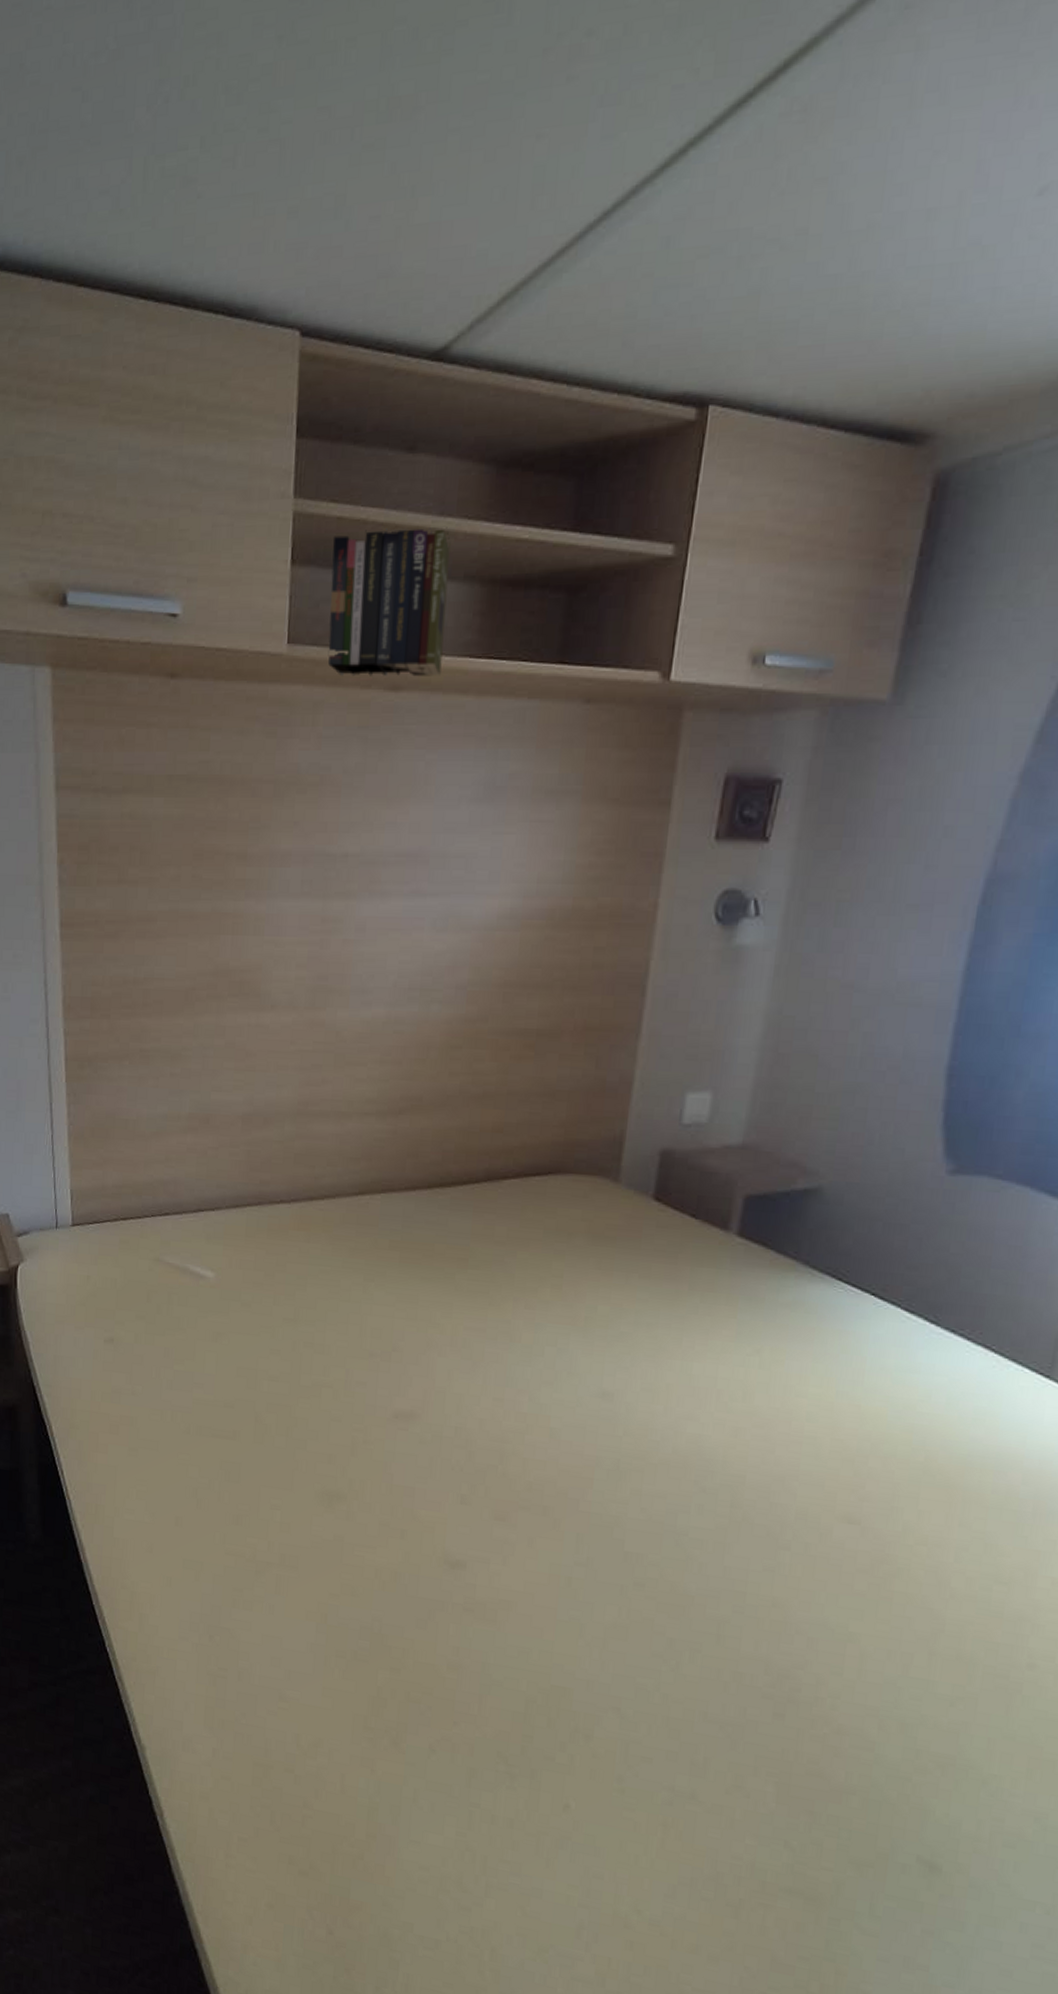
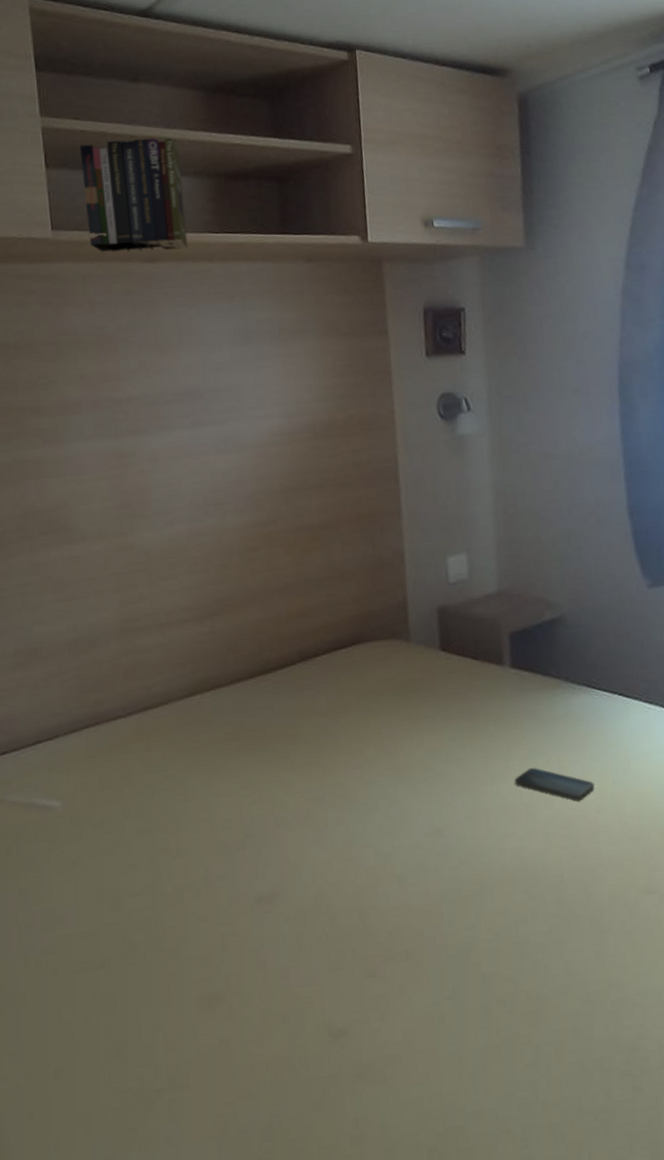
smartphone: none [711,1352,811,1401] -> present [514,767,595,801]

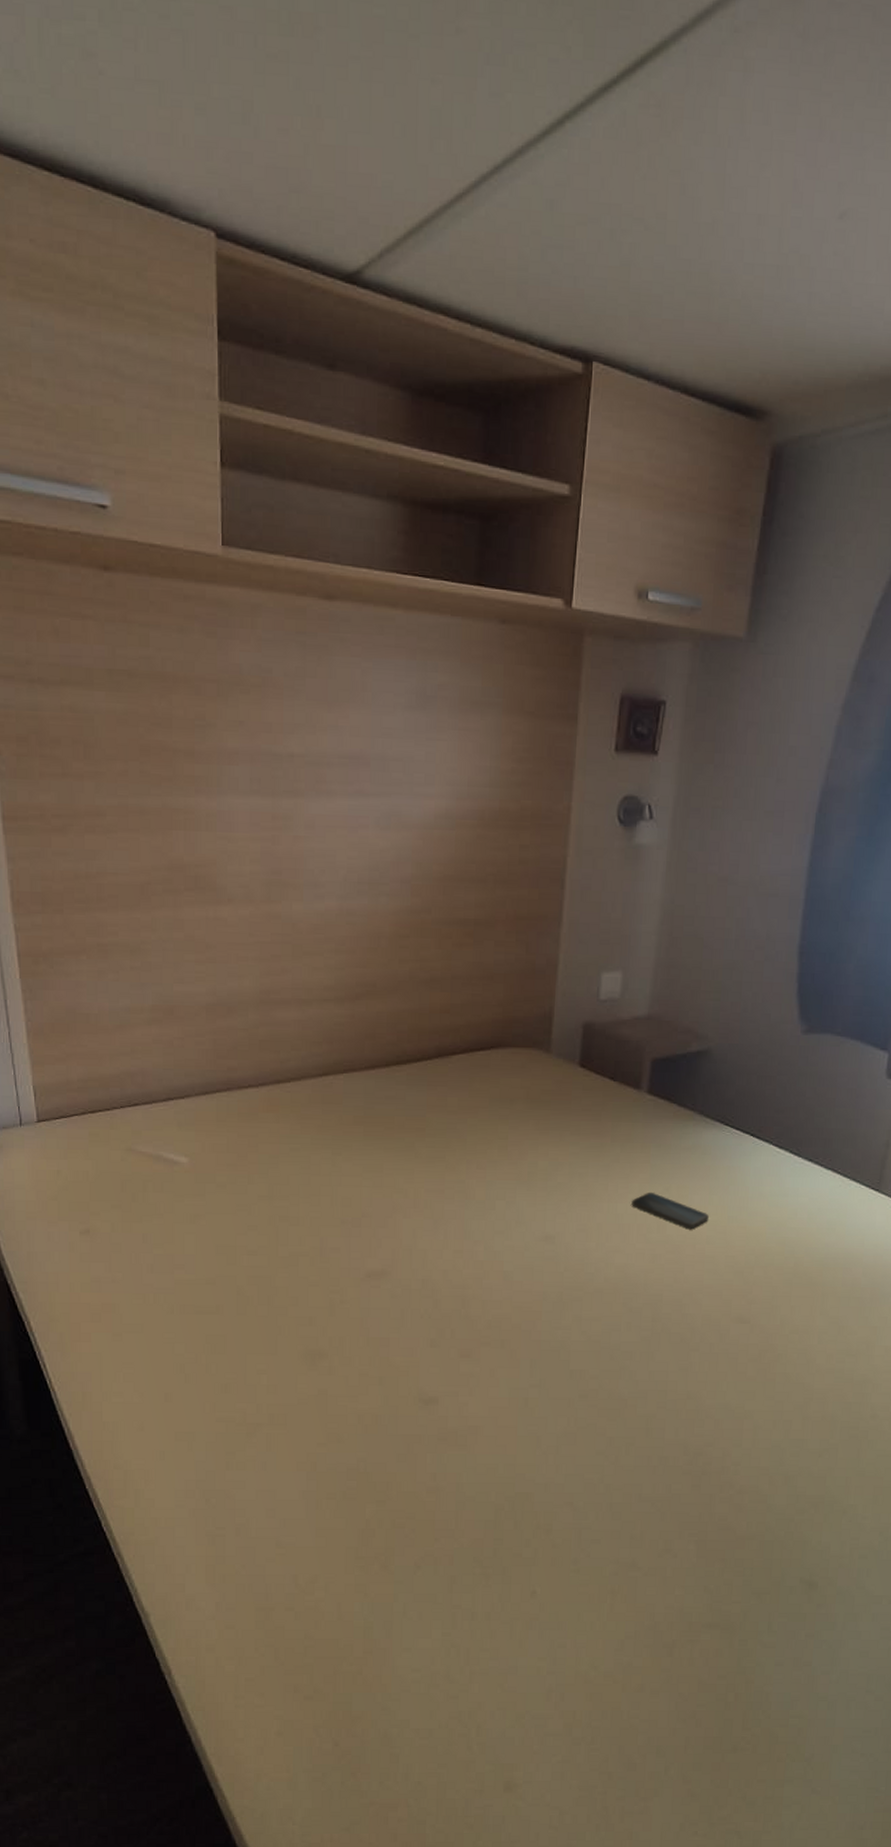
books: present [79,136,188,254] -> none [260,440,373,589]

